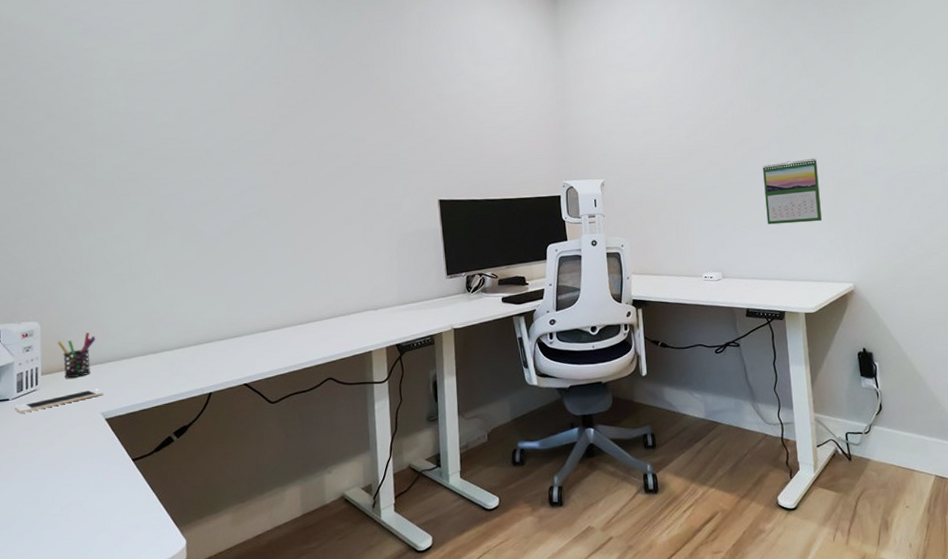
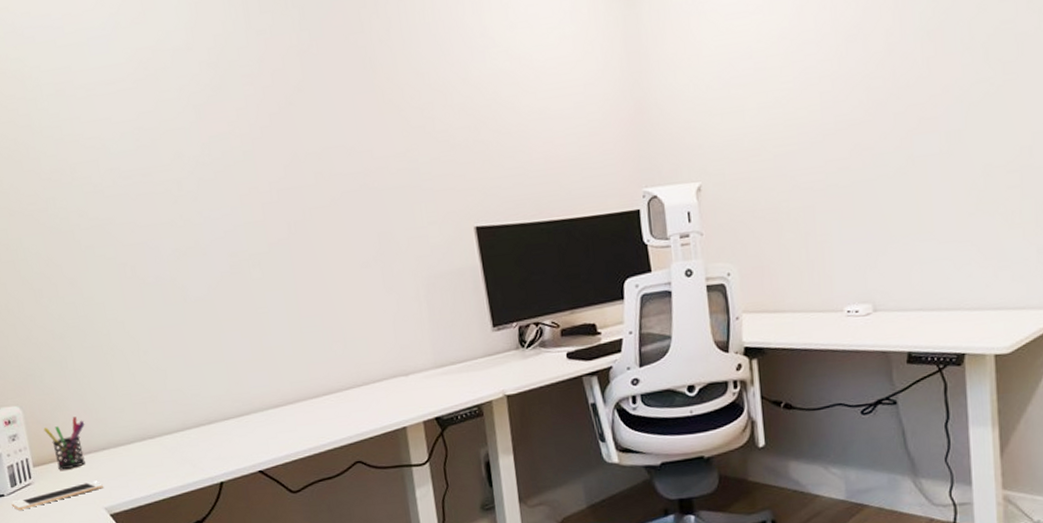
calendar: present [763,158,822,225] -> none [938,125,1027,232]

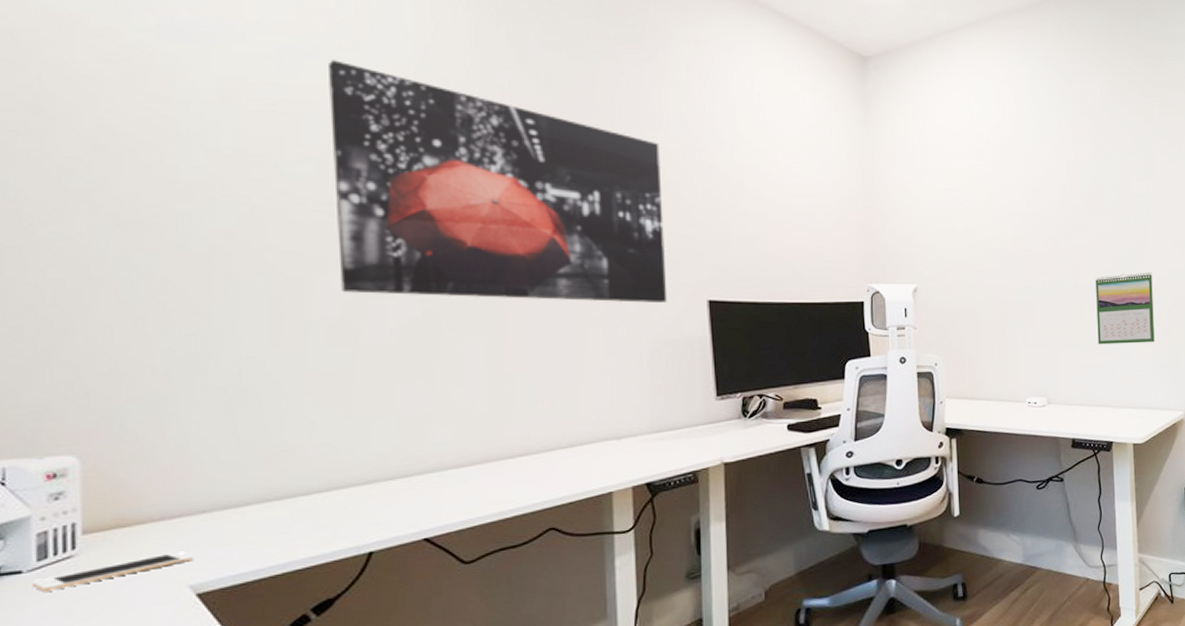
pen holder: present [43,417,86,470] -> none [111,471,180,538]
wall art: none [126,35,436,255] -> present [328,60,668,304]
calendar: none [938,125,1027,232] -> present [1095,272,1155,345]

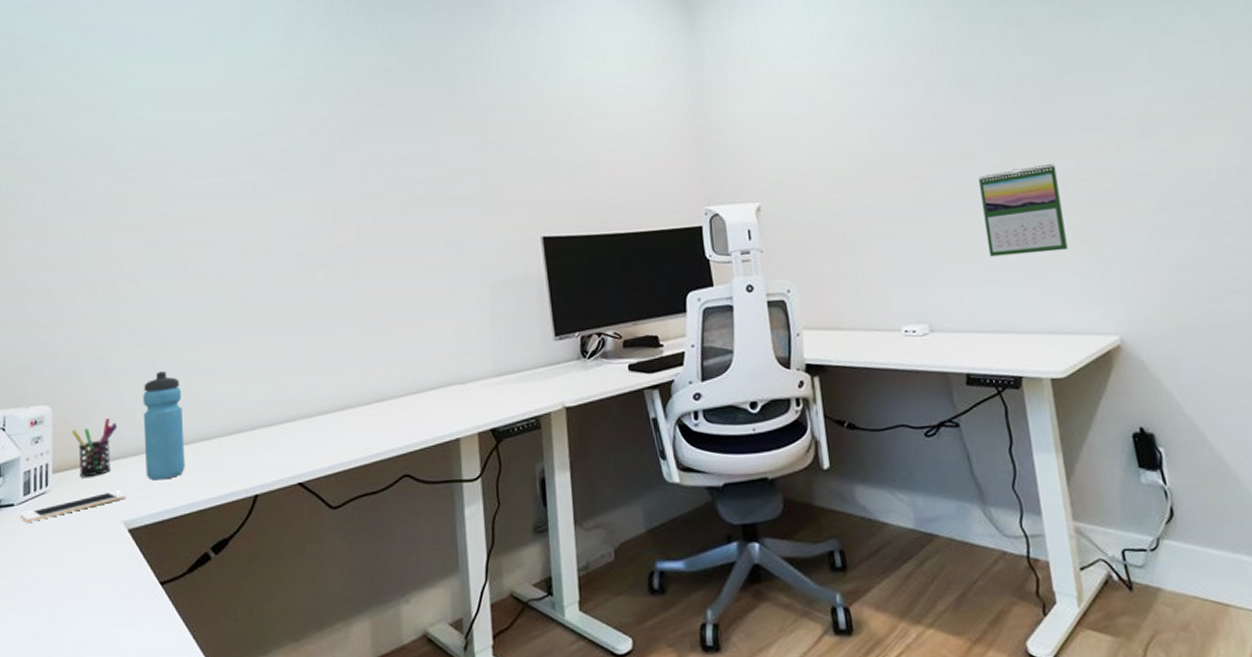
pen holder: none [111,471,180,538] -> present [71,418,118,478]
water bottle: none [217,419,276,540] -> present [143,371,185,481]
wall art: present [328,60,668,304] -> none [221,49,504,254]

